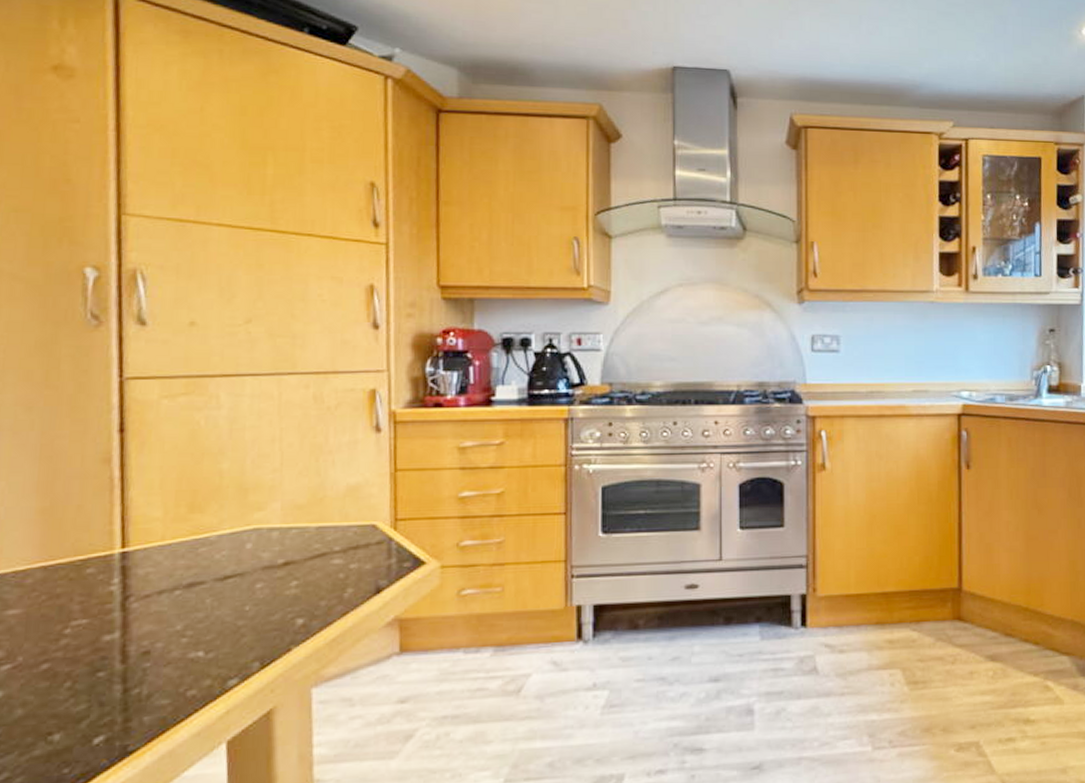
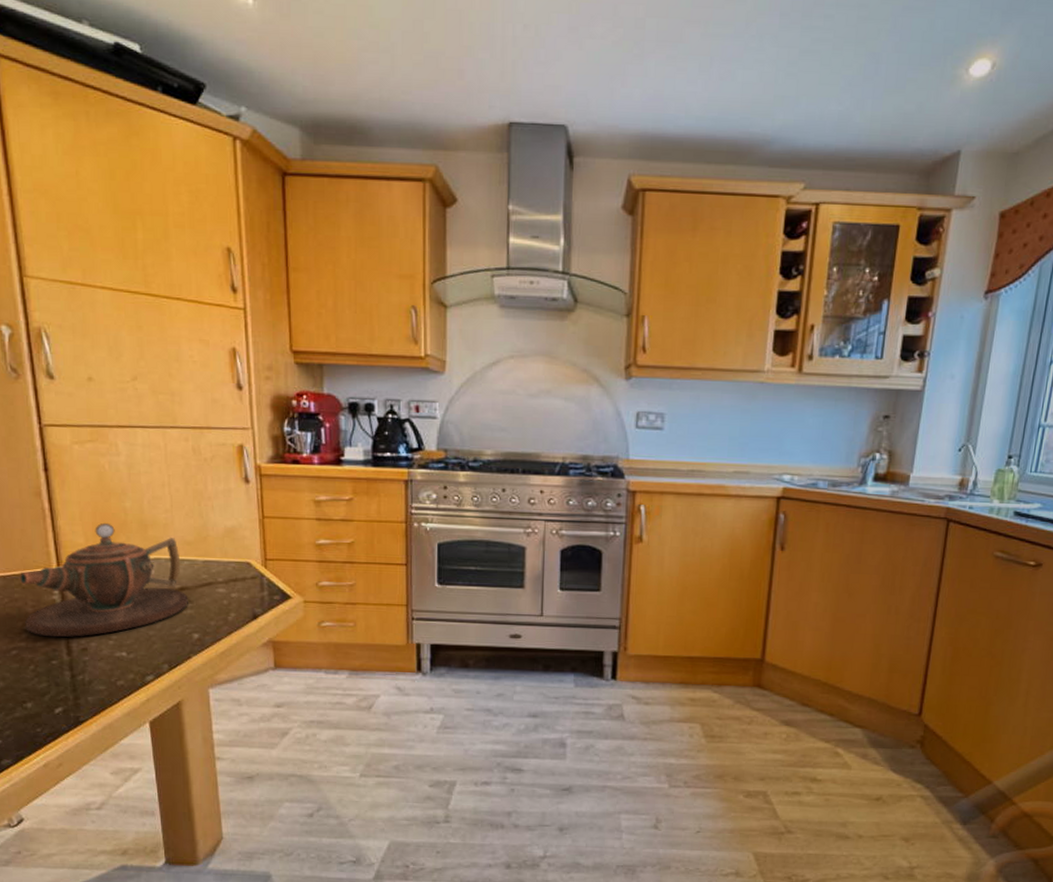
teapot: none [66,489,294,641] -> present [19,522,188,638]

